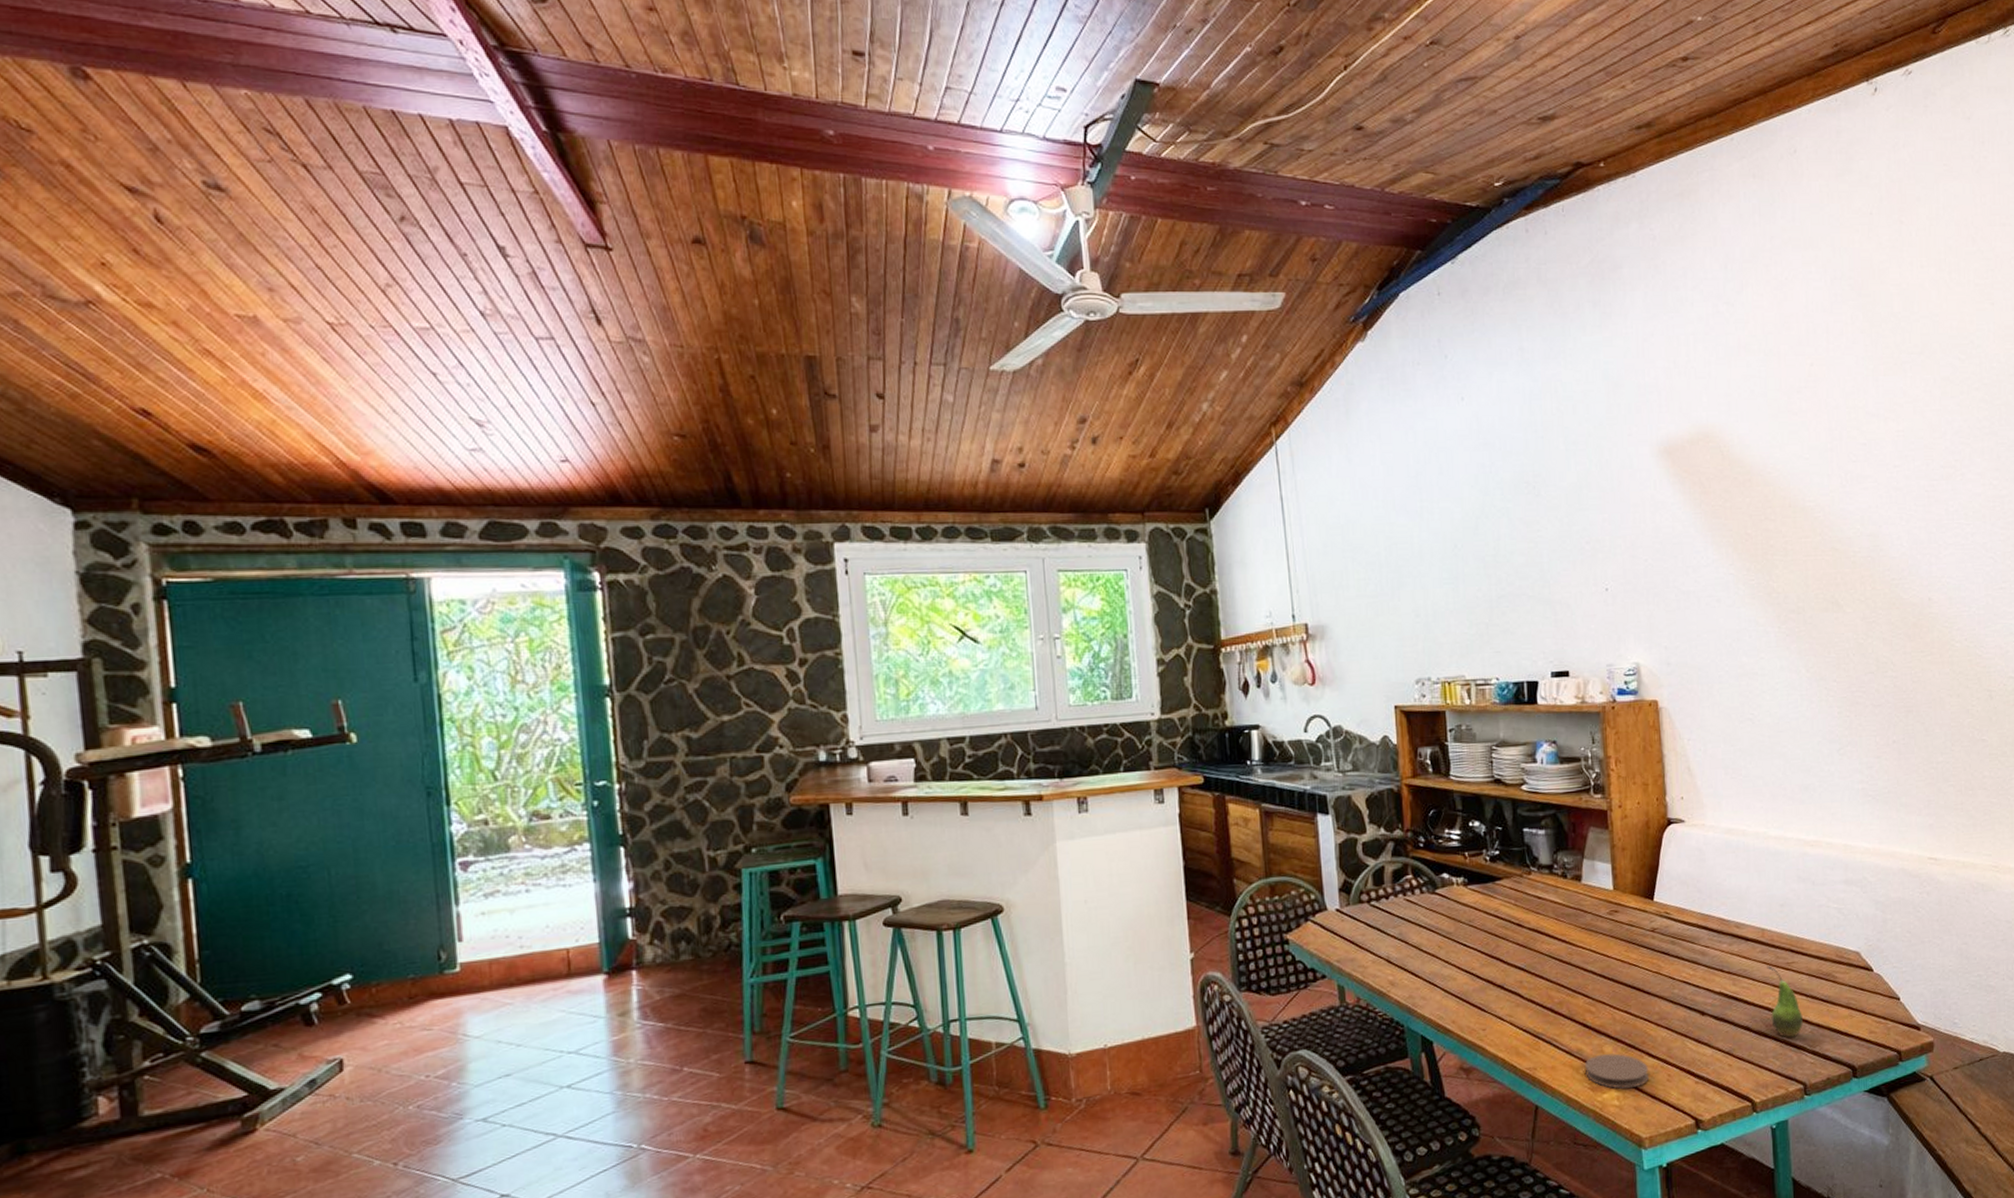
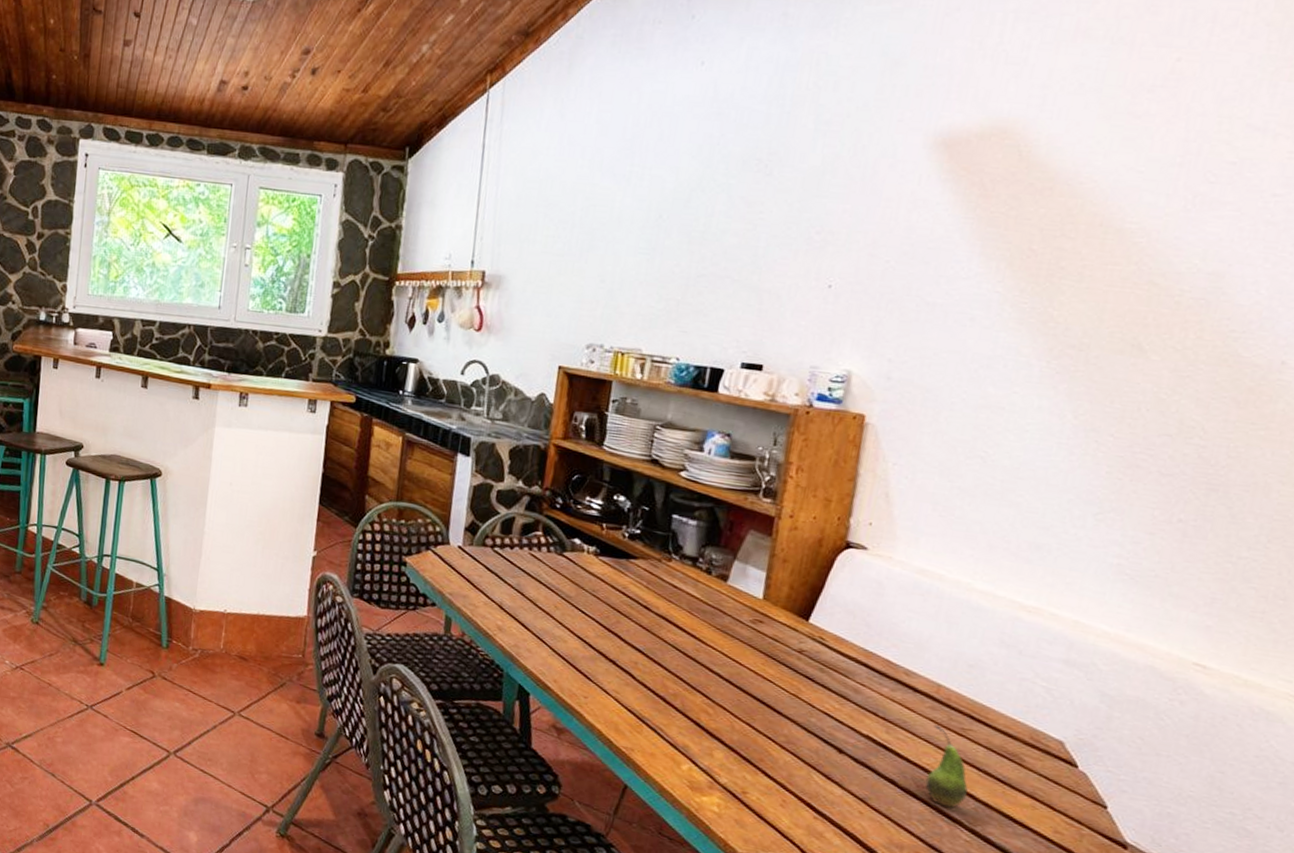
coaster: present [1585,1053,1650,1089] -> none [687,756,761,802]

